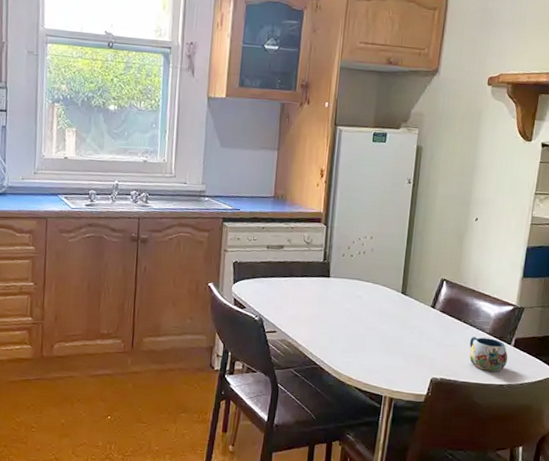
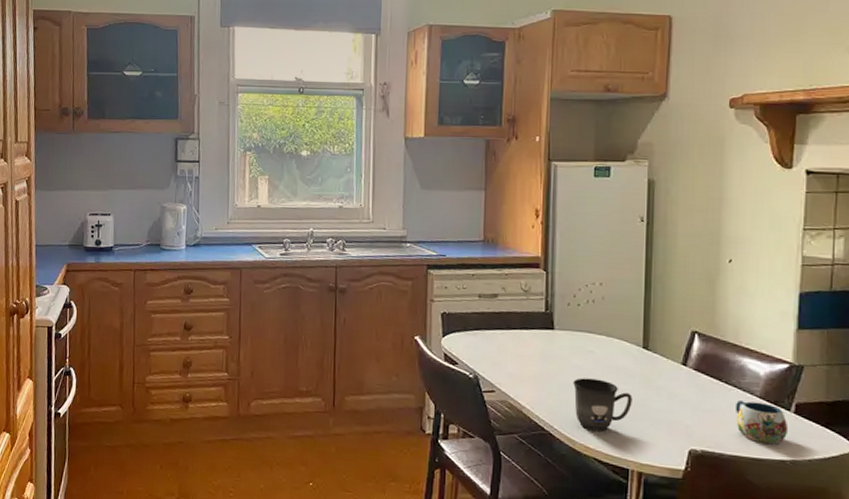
mug: none [342,319,390,365] -> present [573,378,632,432]

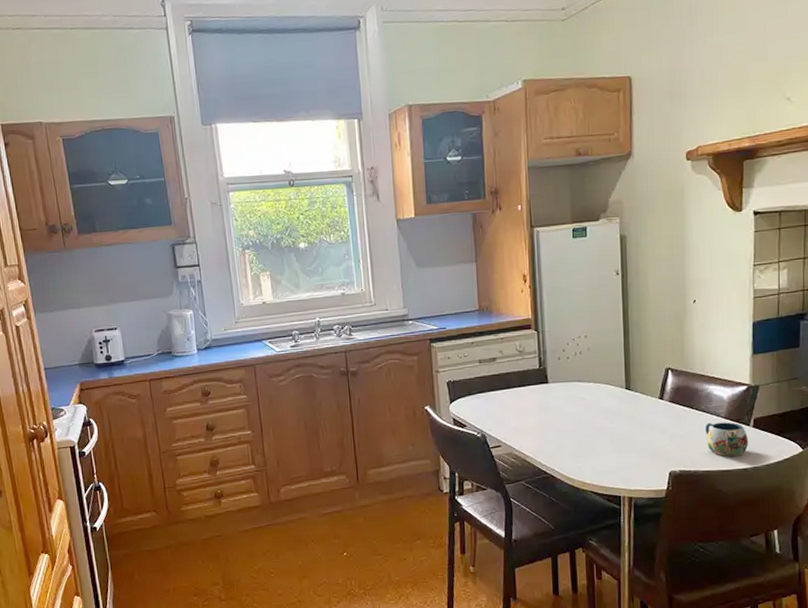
mug: present [573,378,632,432] -> none [568,422,620,468]

